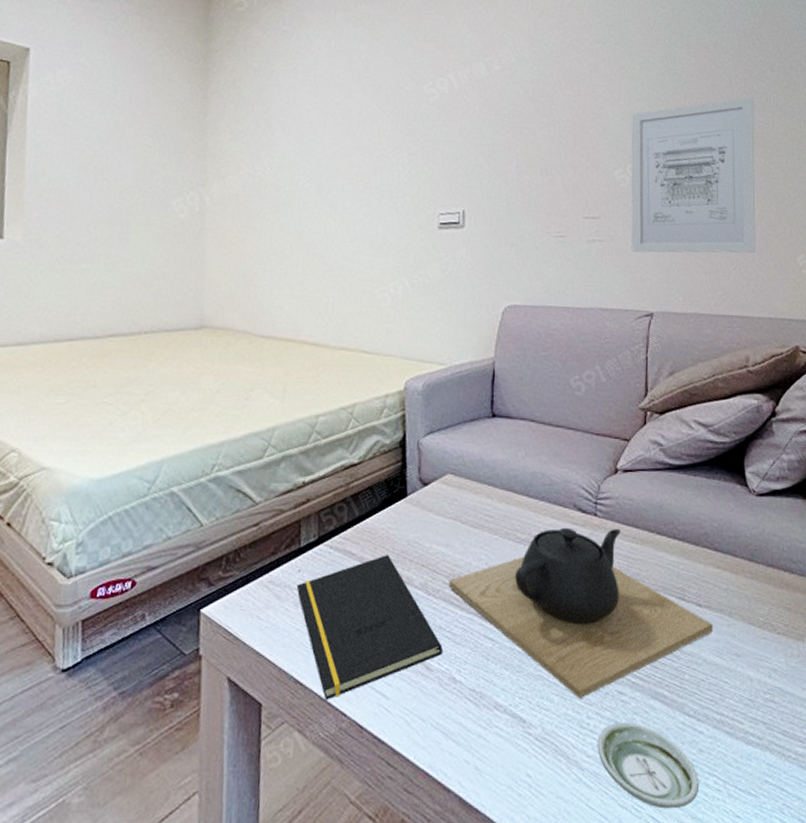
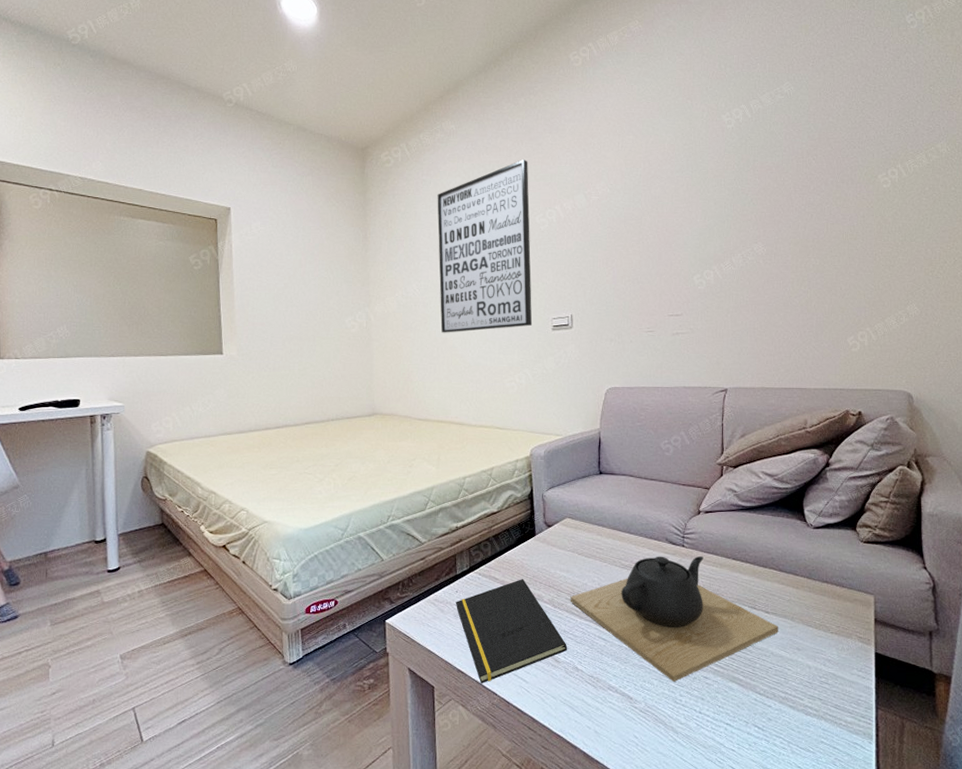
wall art: none [296,13,417,226] -> present [437,159,533,333]
saucer: present [597,722,699,809] -> none [688,698,768,761]
wall art: present [631,96,756,254] -> none [706,208,812,342]

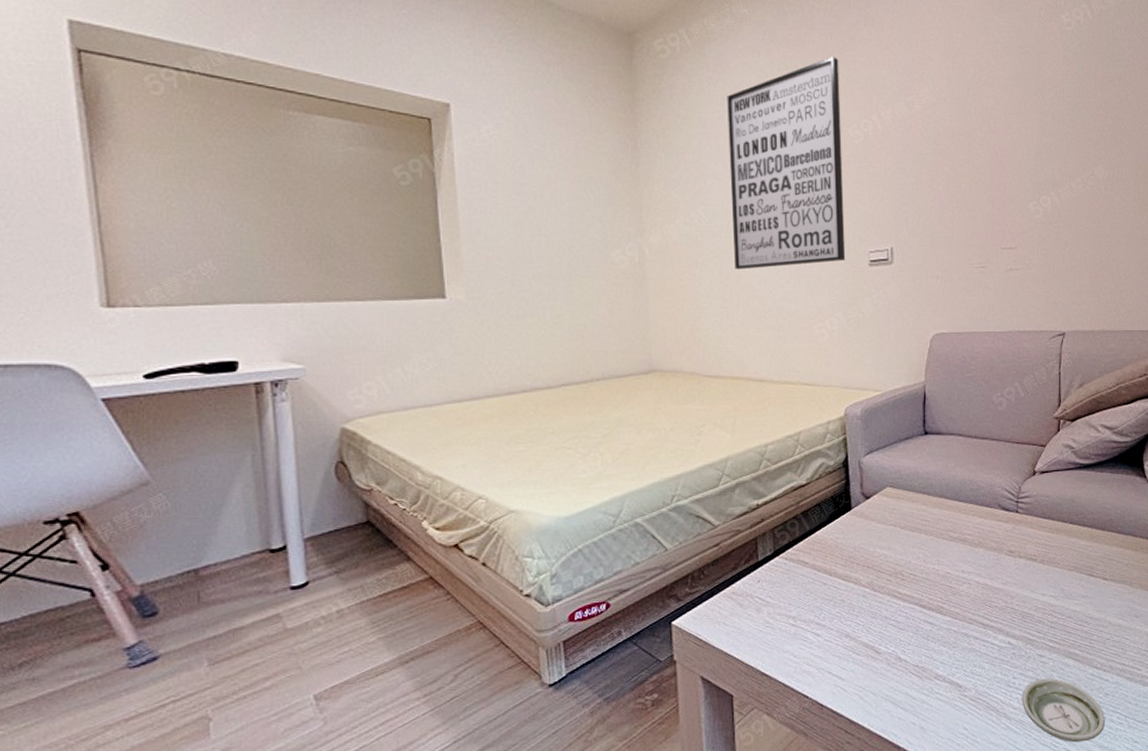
notepad: present [455,579,568,684] -> none [757,561,890,687]
teapot: present [570,556,778,683] -> none [892,522,1116,665]
saucer: none [688,698,768,761] -> present [1022,678,1105,743]

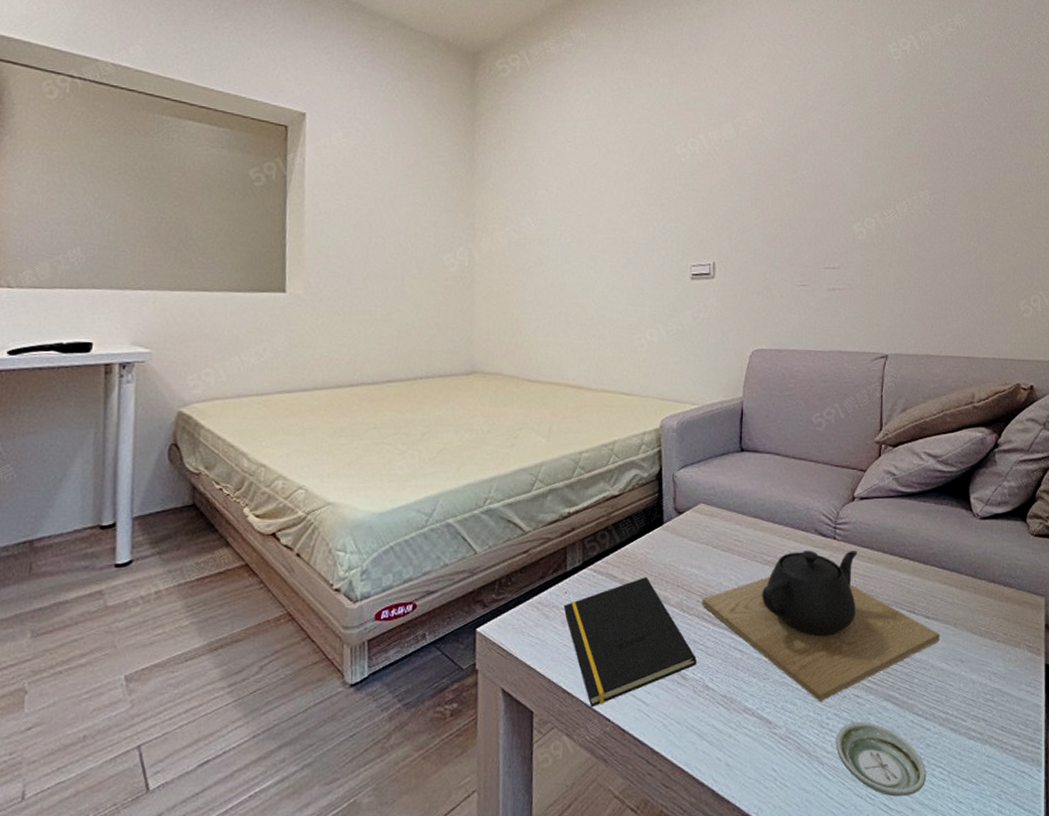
wall art: present [727,55,846,270] -> none [559,78,670,278]
notepad: none [757,561,890,687] -> present [563,577,698,708]
teapot: none [892,522,1116,665] -> present [702,550,940,703]

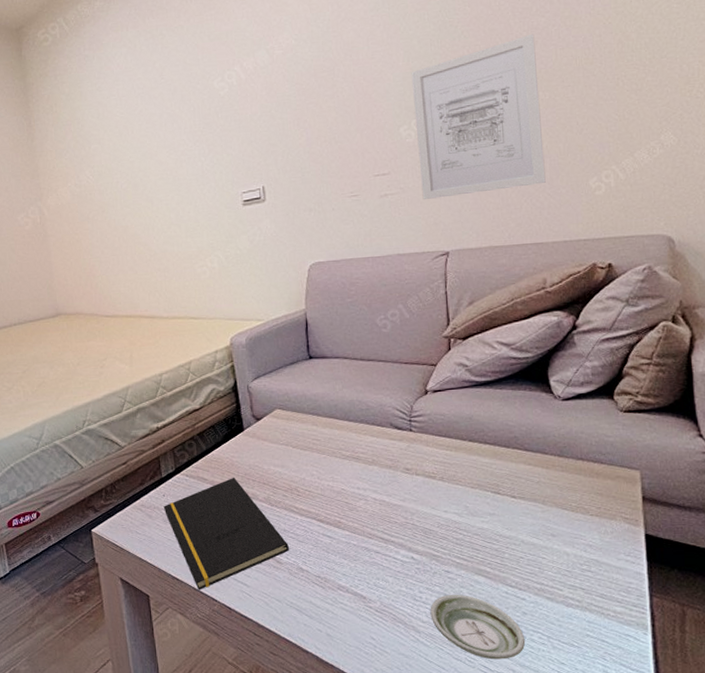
teapot: present [702,550,940,703] -> none [287,440,528,579]
wall art: none [868,154,982,300] -> present [411,33,546,200]

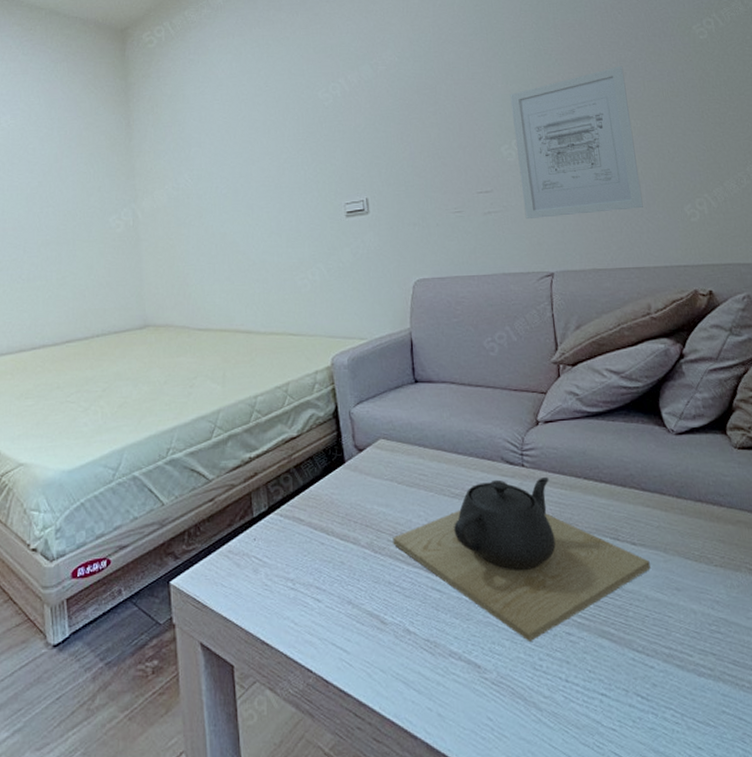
notepad: present [163,478,290,590] -> none [253,519,396,659]
teapot: none [287,440,528,579] -> present [392,477,650,643]
saucer: present [430,594,525,660] -> none [552,661,657,745]

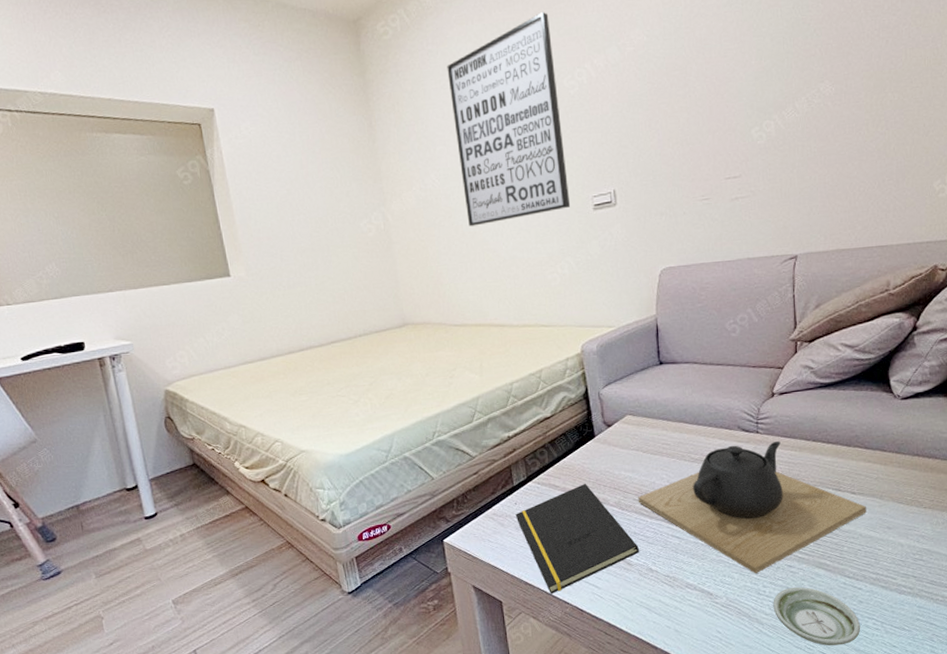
wall art: none [207,30,323,227] -> present [447,11,571,227]
notepad: none [253,519,396,659] -> present [515,484,640,594]
wall art: present [510,65,643,220] -> none [763,32,892,204]
saucer: none [552,661,657,745] -> present [773,587,860,646]

